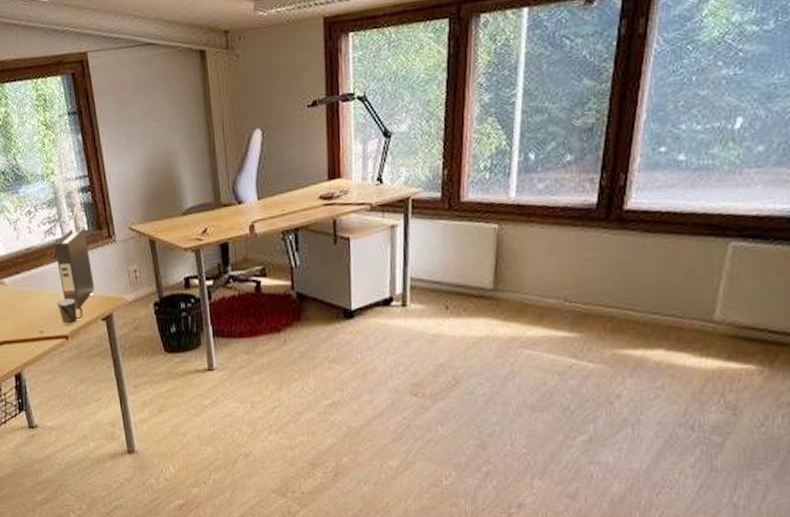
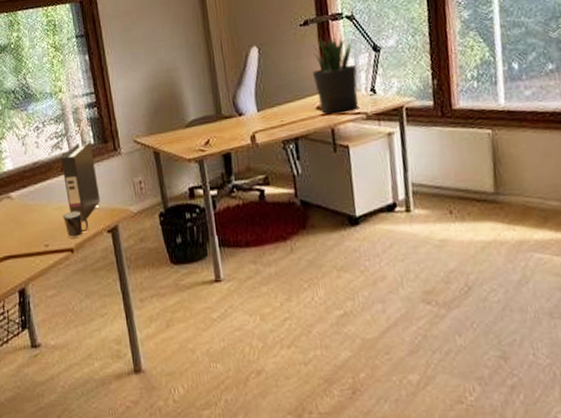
planter: none [317,116,365,204] -> present [312,34,359,114]

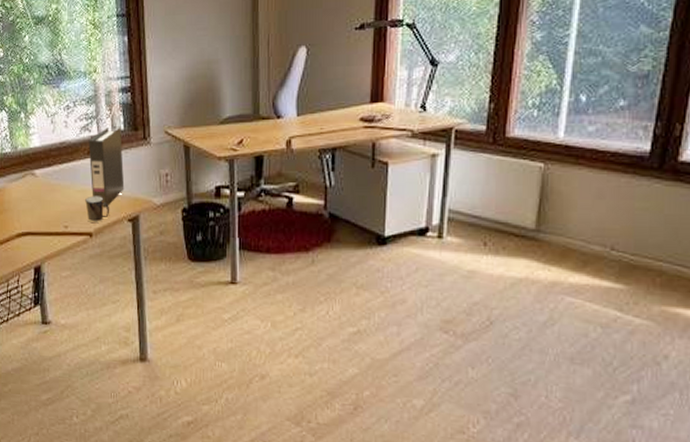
planter: present [312,34,359,114] -> none [360,40,410,126]

